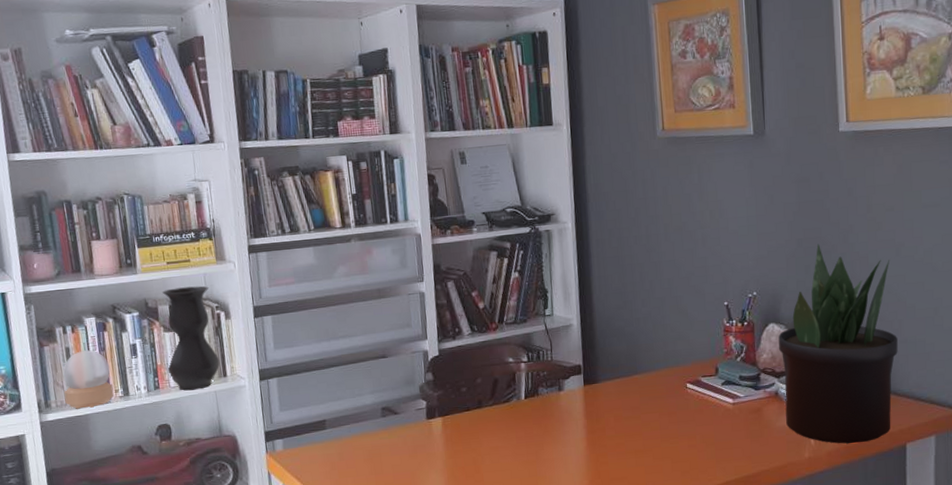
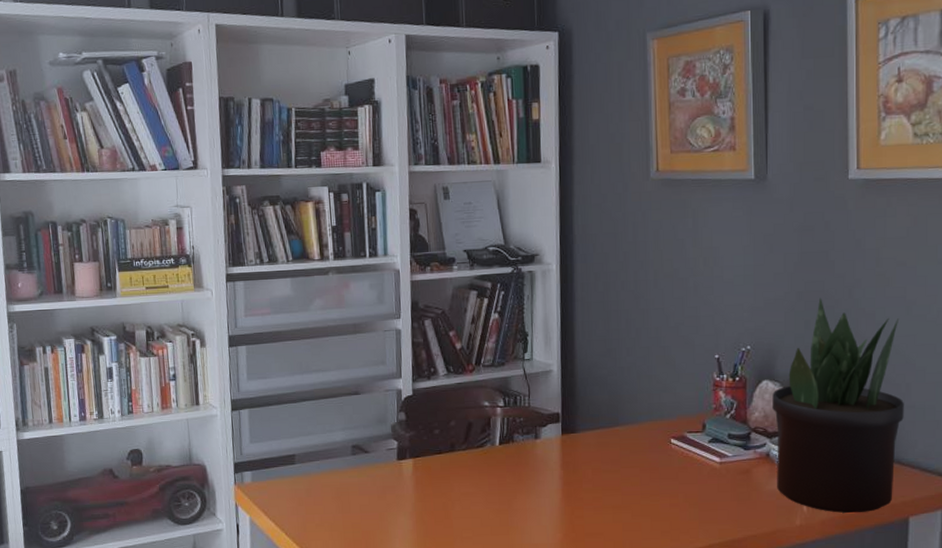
snow globe: present [62,350,115,409] -> none [40,371,89,430]
vase: present [161,286,220,391] -> none [139,312,193,417]

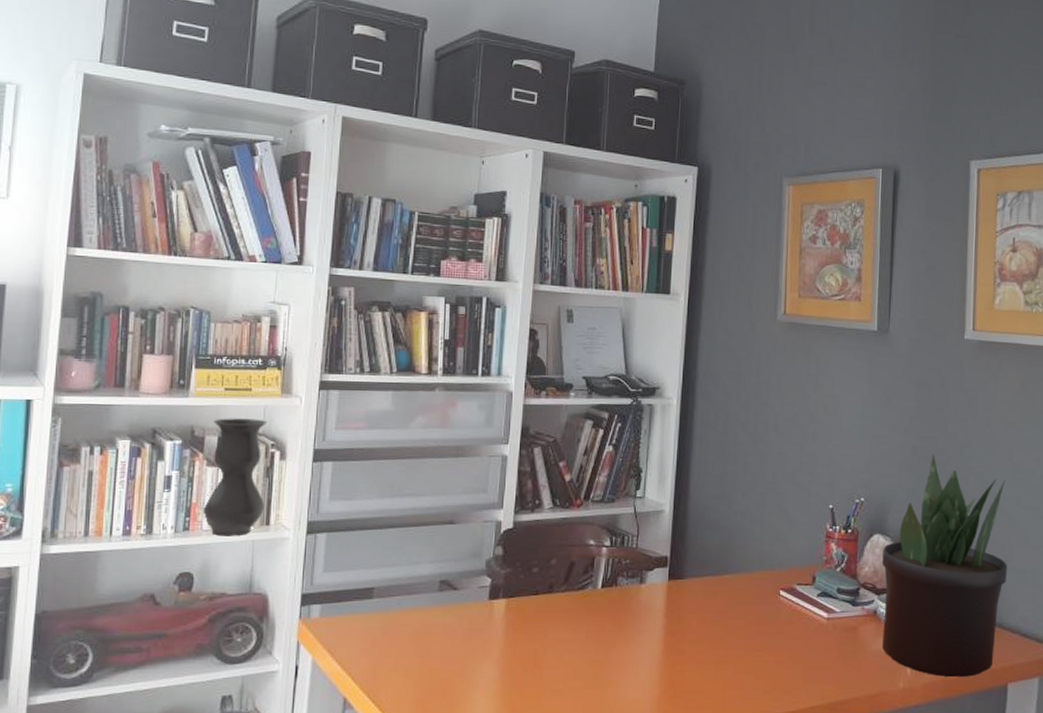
vase: none [139,312,193,417] -> present [201,418,268,536]

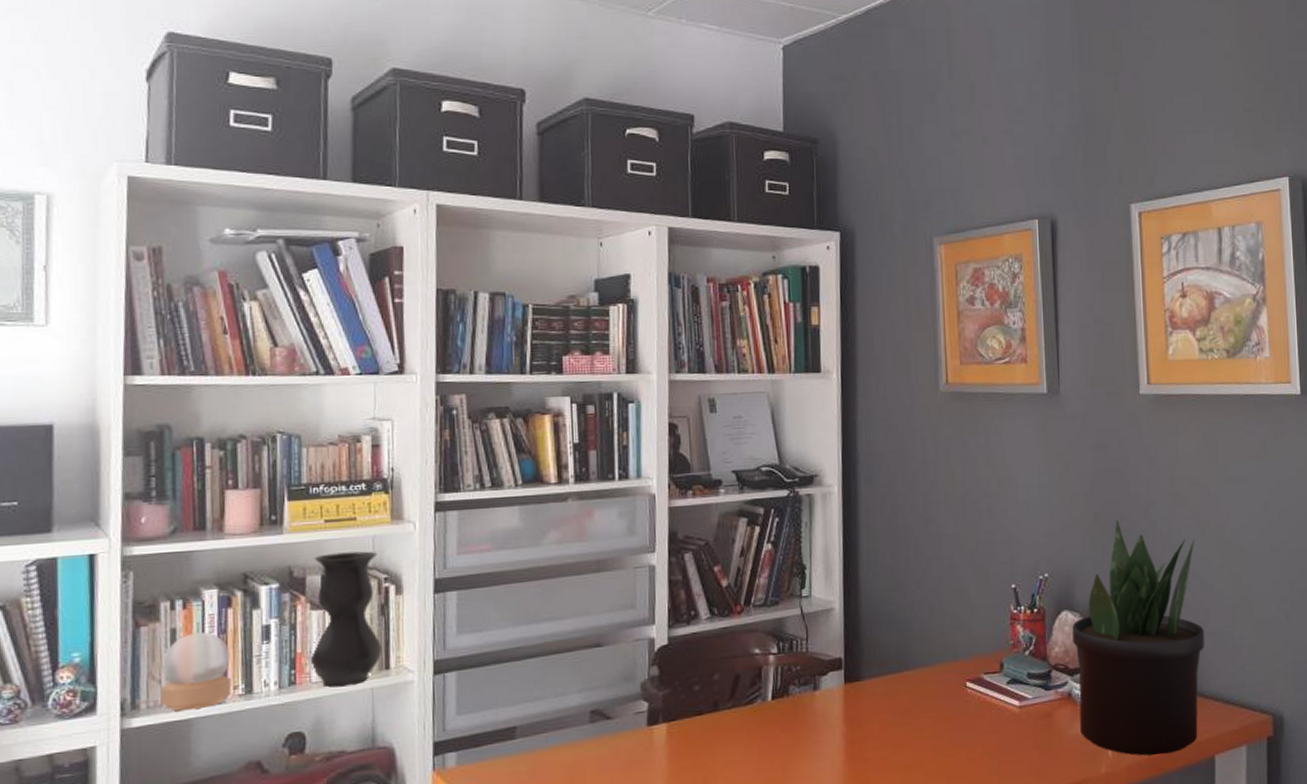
snow globe: none [75,477,136,545] -> present [160,632,232,712]

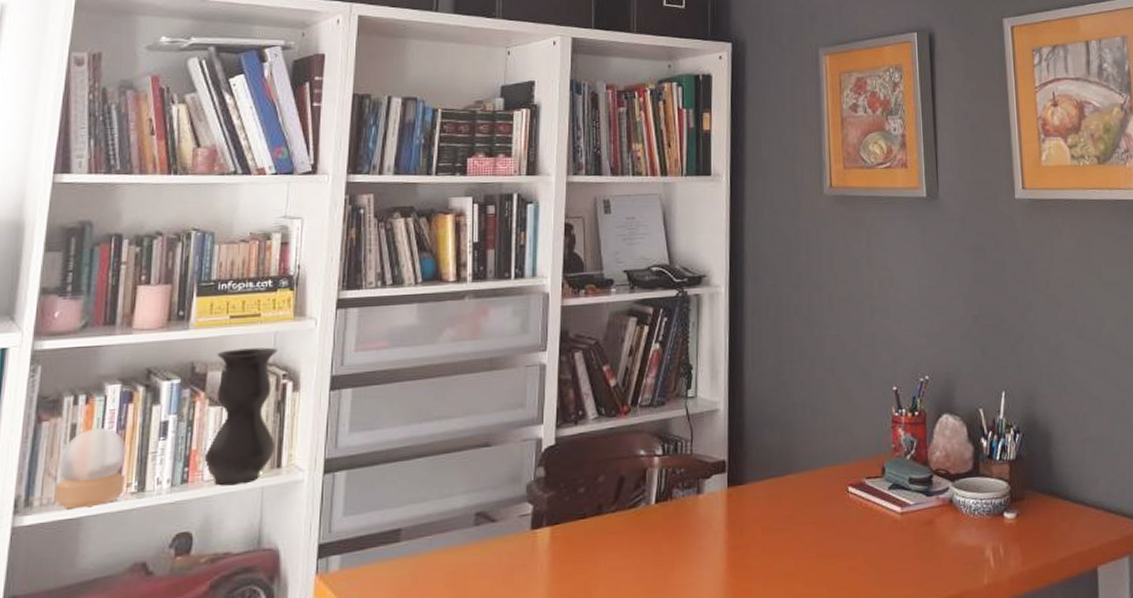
planter: present [1072,519,1205,756] -> none [953,321,1084,567]

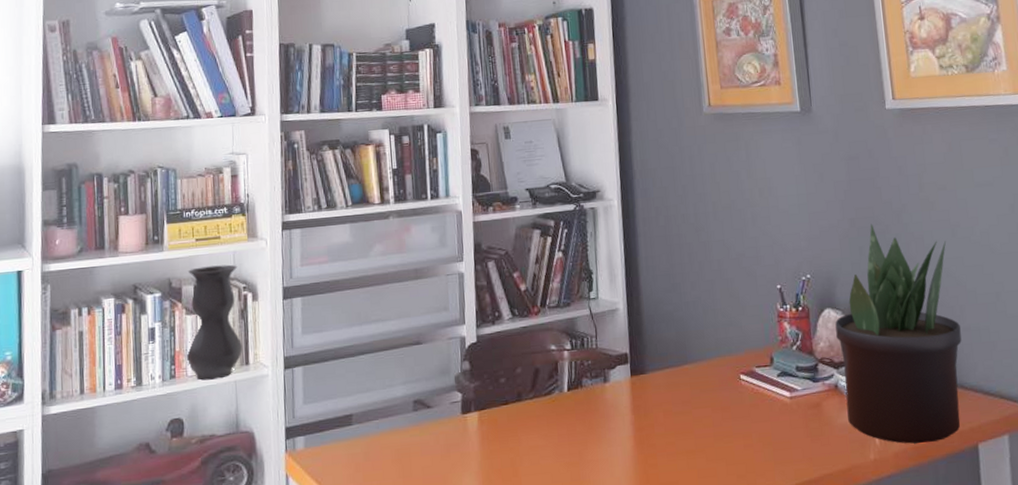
snow globe: present [54,428,127,510] -> none [71,334,126,401]
planter: none [953,321,1084,567] -> present [835,223,962,444]

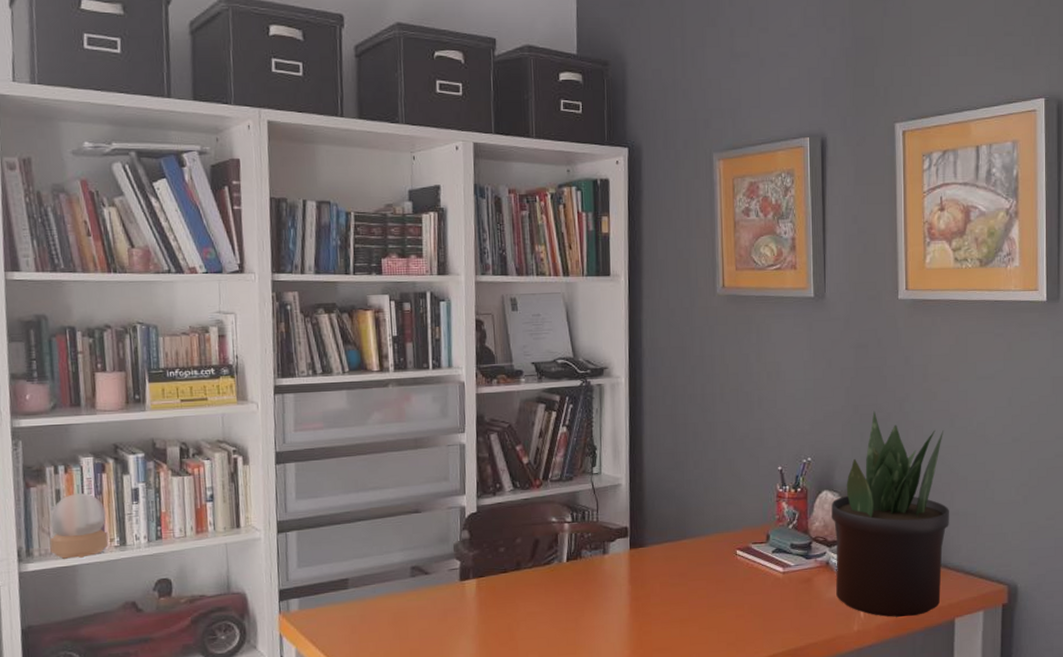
snow globe: none [71,334,126,401] -> present [49,493,109,559]
vase: present [184,264,243,380] -> none [171,427,234,542]

